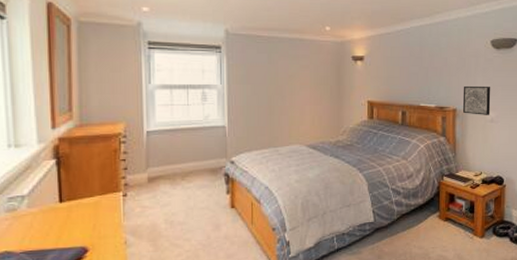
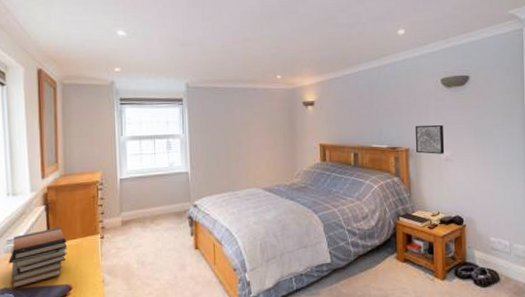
book stack: none [10,183,83,253] -> present [9,227,68,289]

